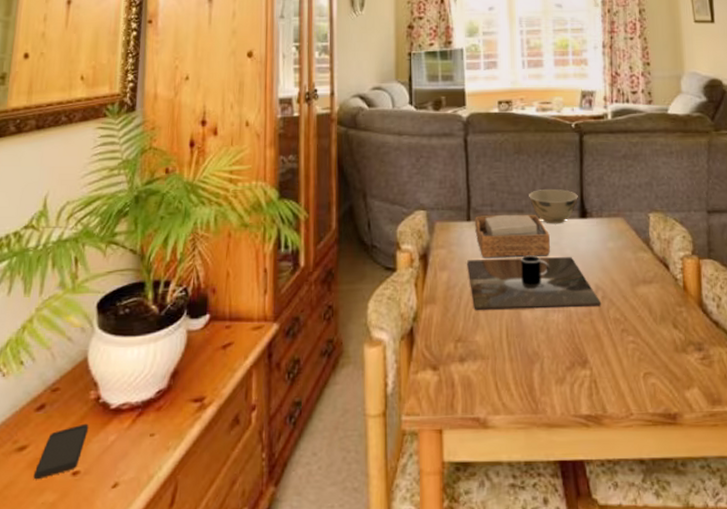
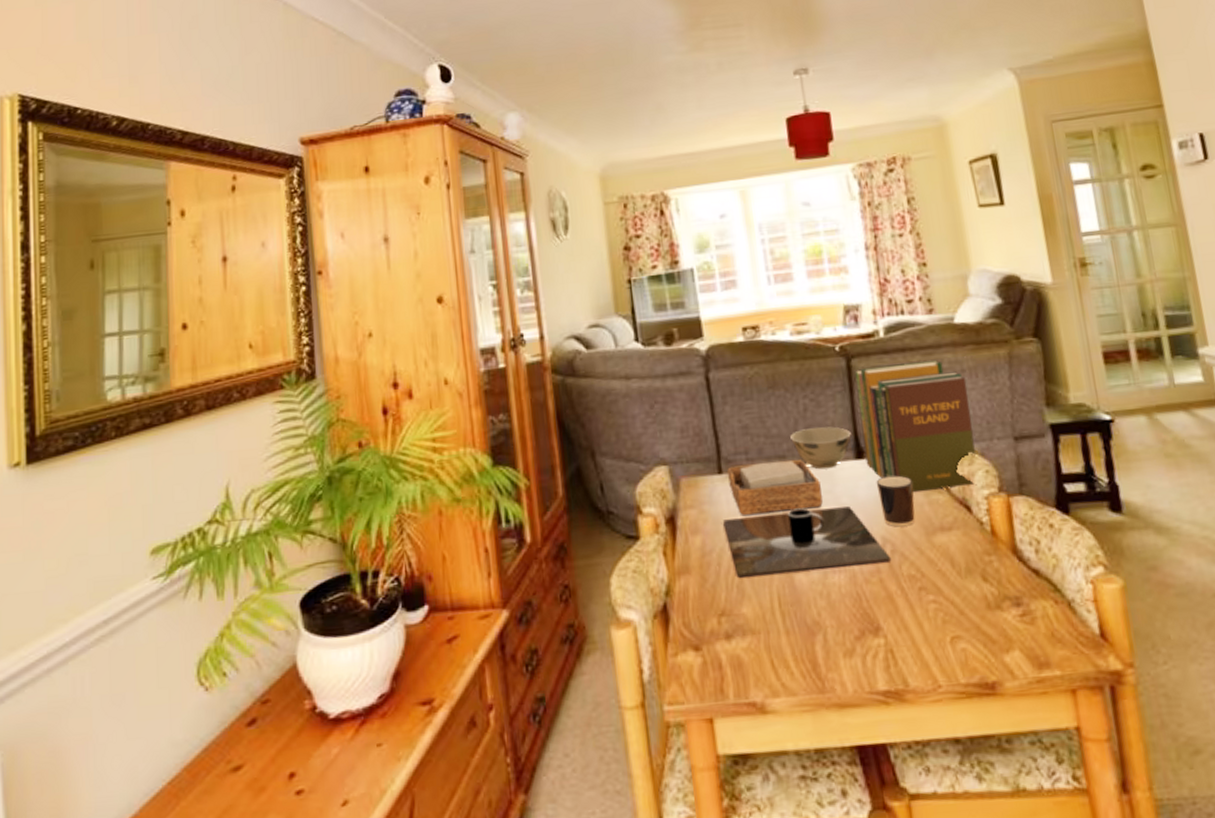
mobile phone: present [33,423,89,480] -> none [253,736,308,802]
books: none [585,143,676,249] -> present [854,360,976,492]
mug: none [595,234,625,277] -> present [876,475,915,527]

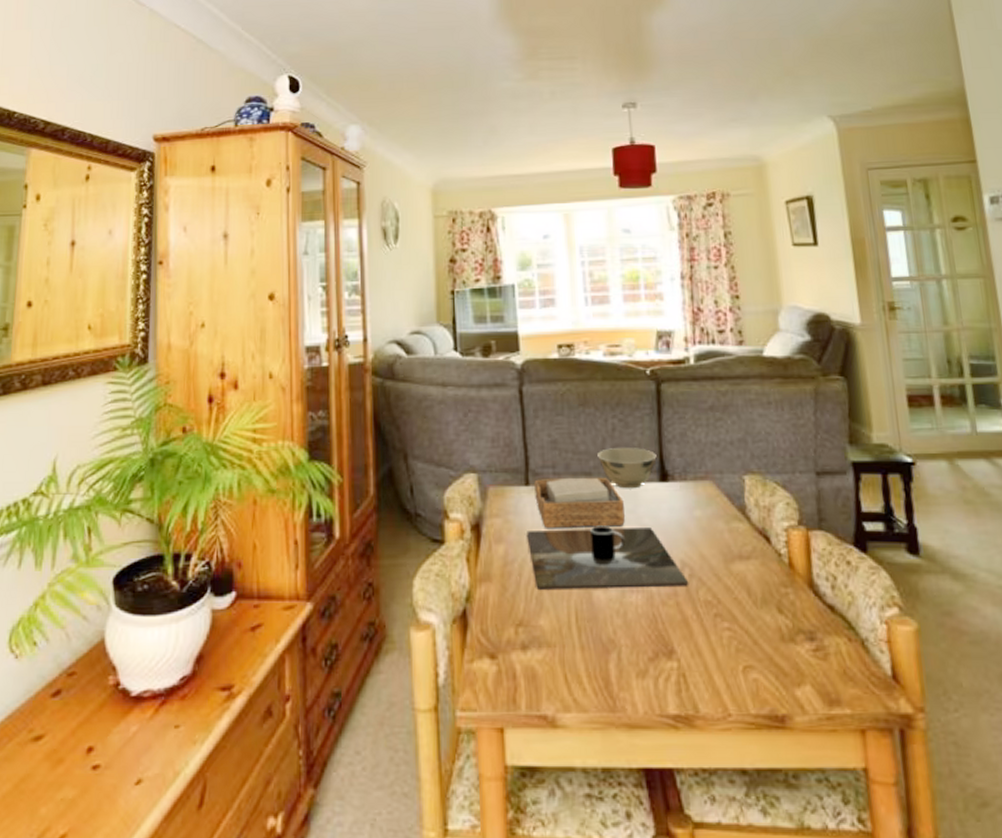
books: present [854,360,976,492] -> none [664,391,777,518]
mug: present [876,475,915,527] -> none [678,501,715,552]

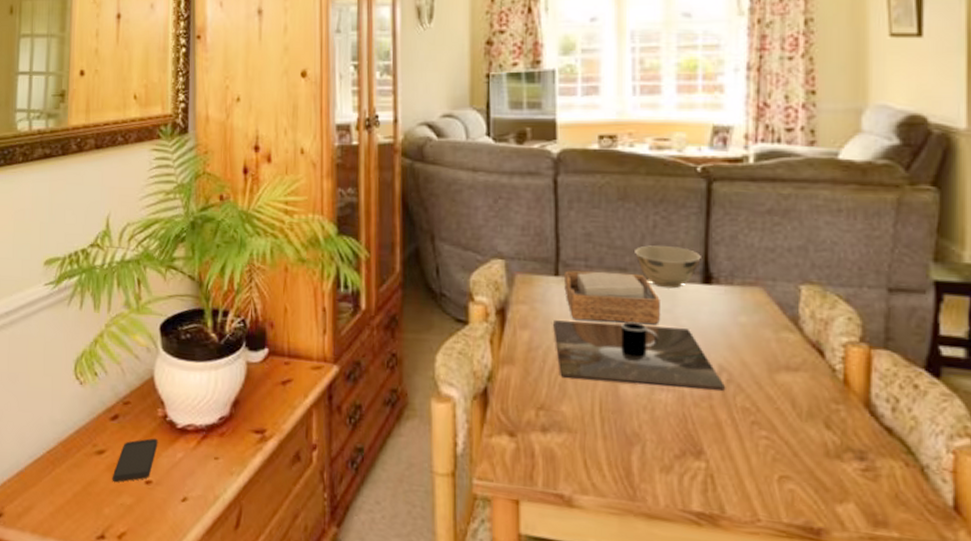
mobile phone: none [51,712,108,774] -> present [112,438,158,483]

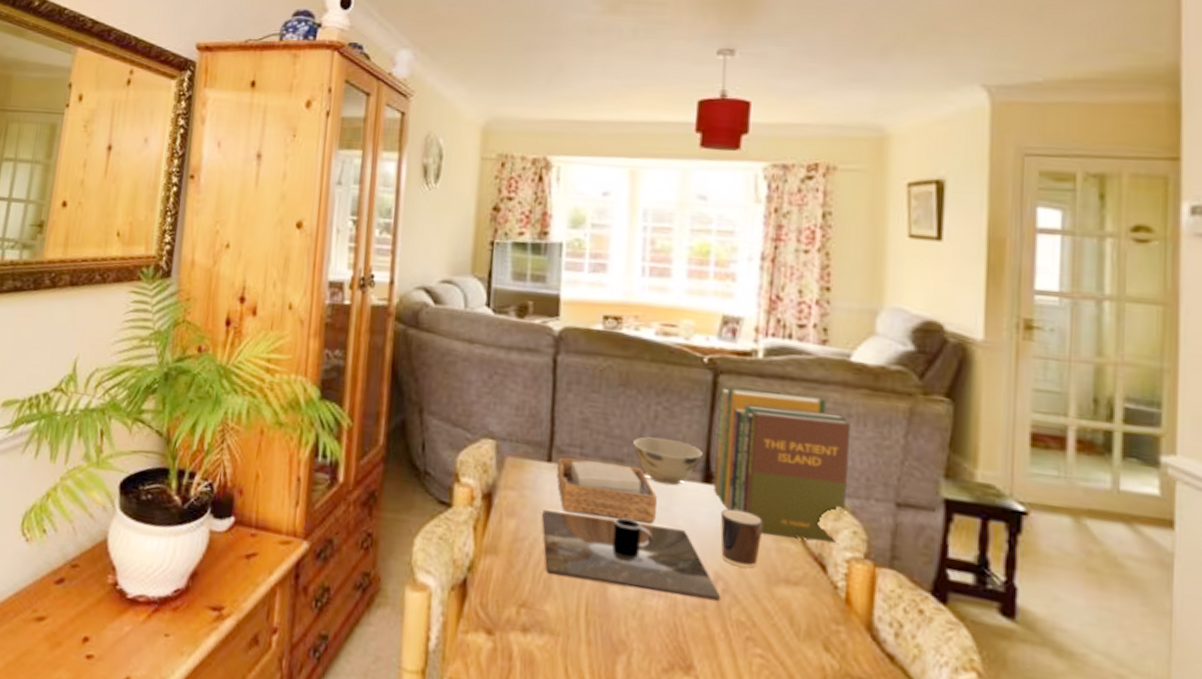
mobile phone: present [112,438,158,483] -> none [49,607,105,655]
books: none [713,193,842,331] -> present [713,388,851,544]
mug: none [721,306,763,359] -> present [720,508,764,569]

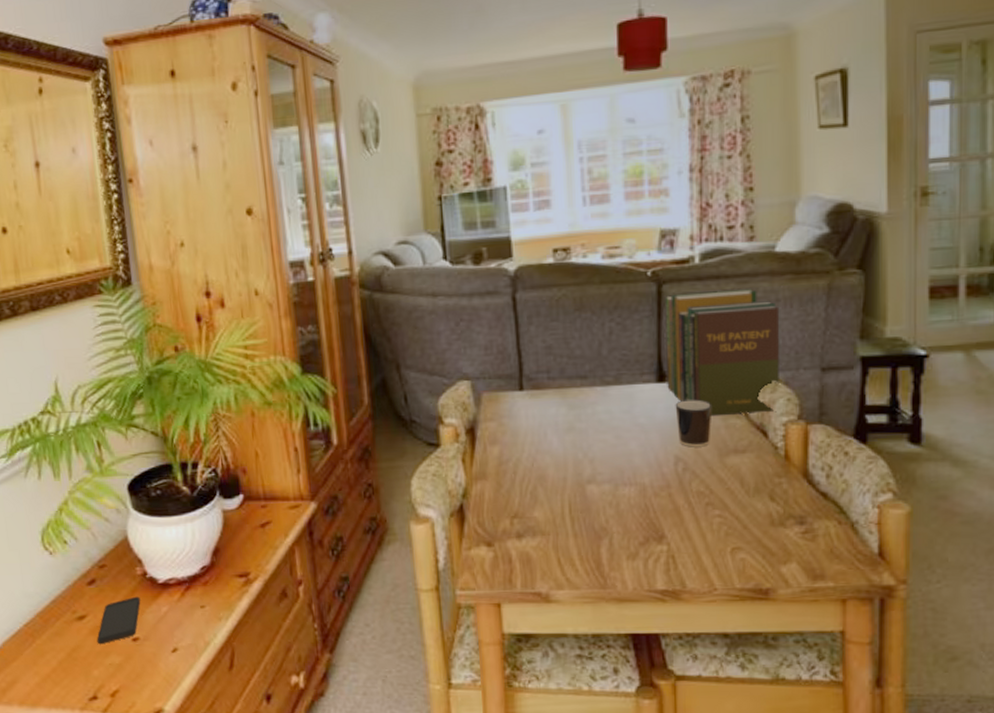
mobile phone: none [49,607,105,655] -> present [97,596,141,645]
place setting: present [542,510,721,600] -> none [521,425,682,485]
napkin holder: present [556,457,657,523] -> none [529,380,621,429]
bowl: present [633,436,703,486] -> none [593,350,655,391]

